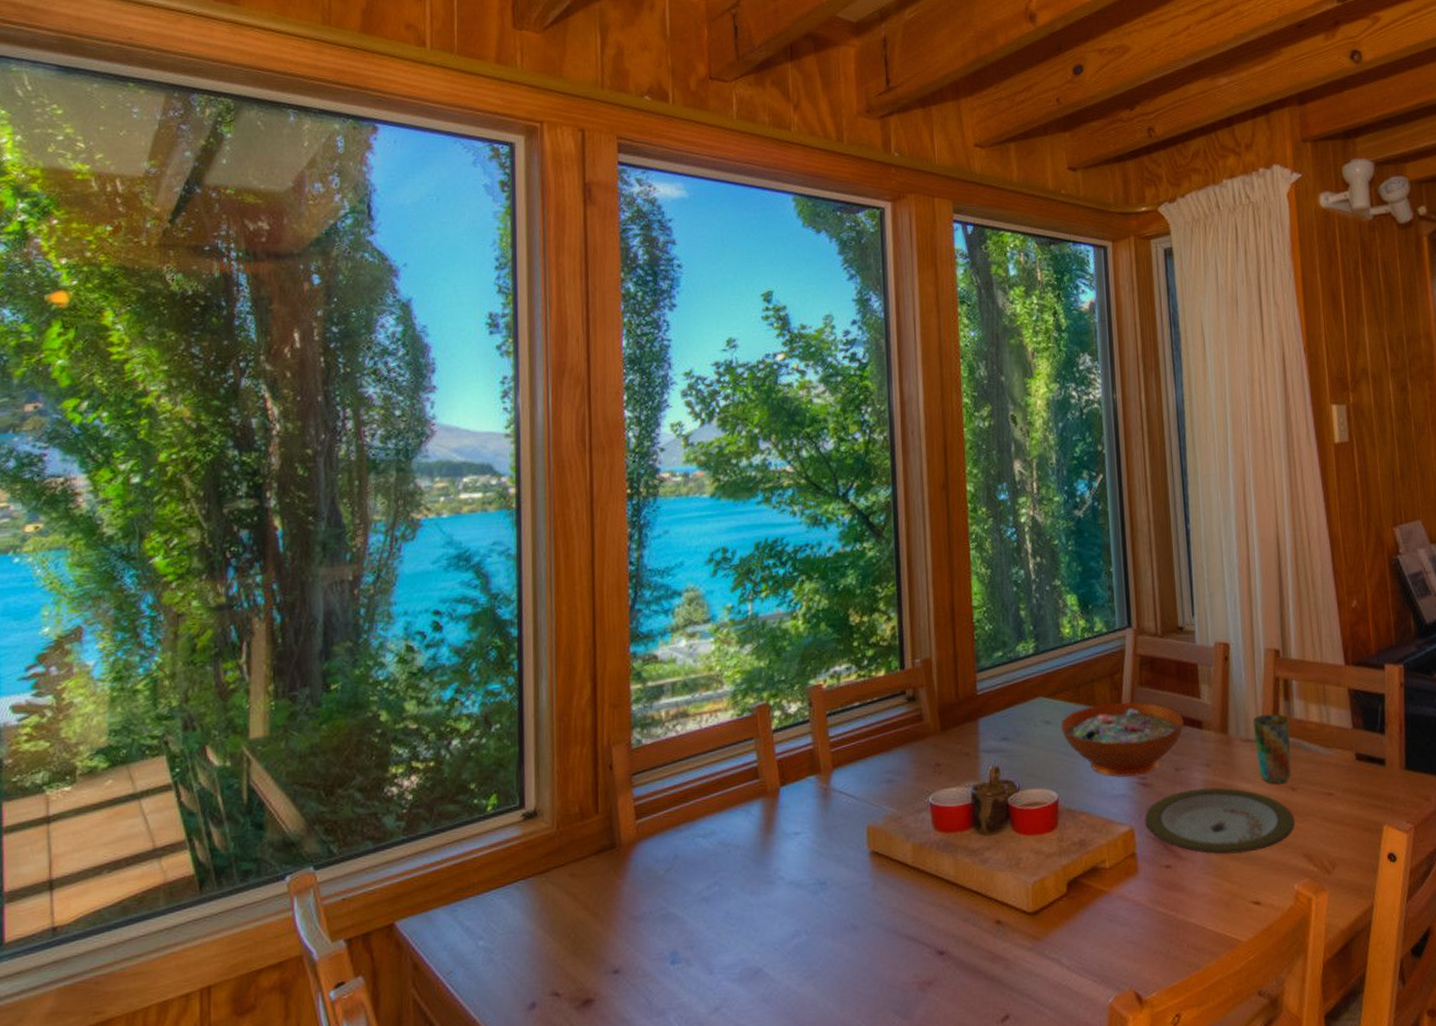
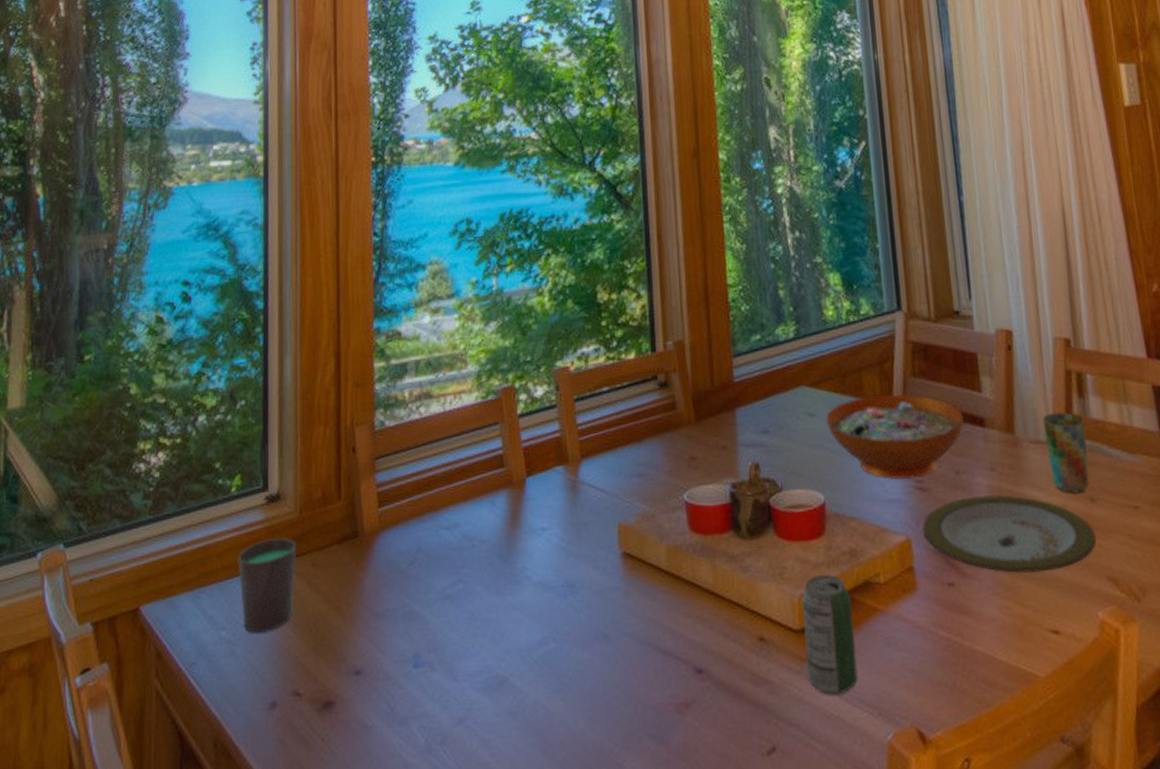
cup: none [495,851,554,941] -> present [238,538,296,633]
beverage can: none [1036,863,1084,967] -> present [802,575,858,695]

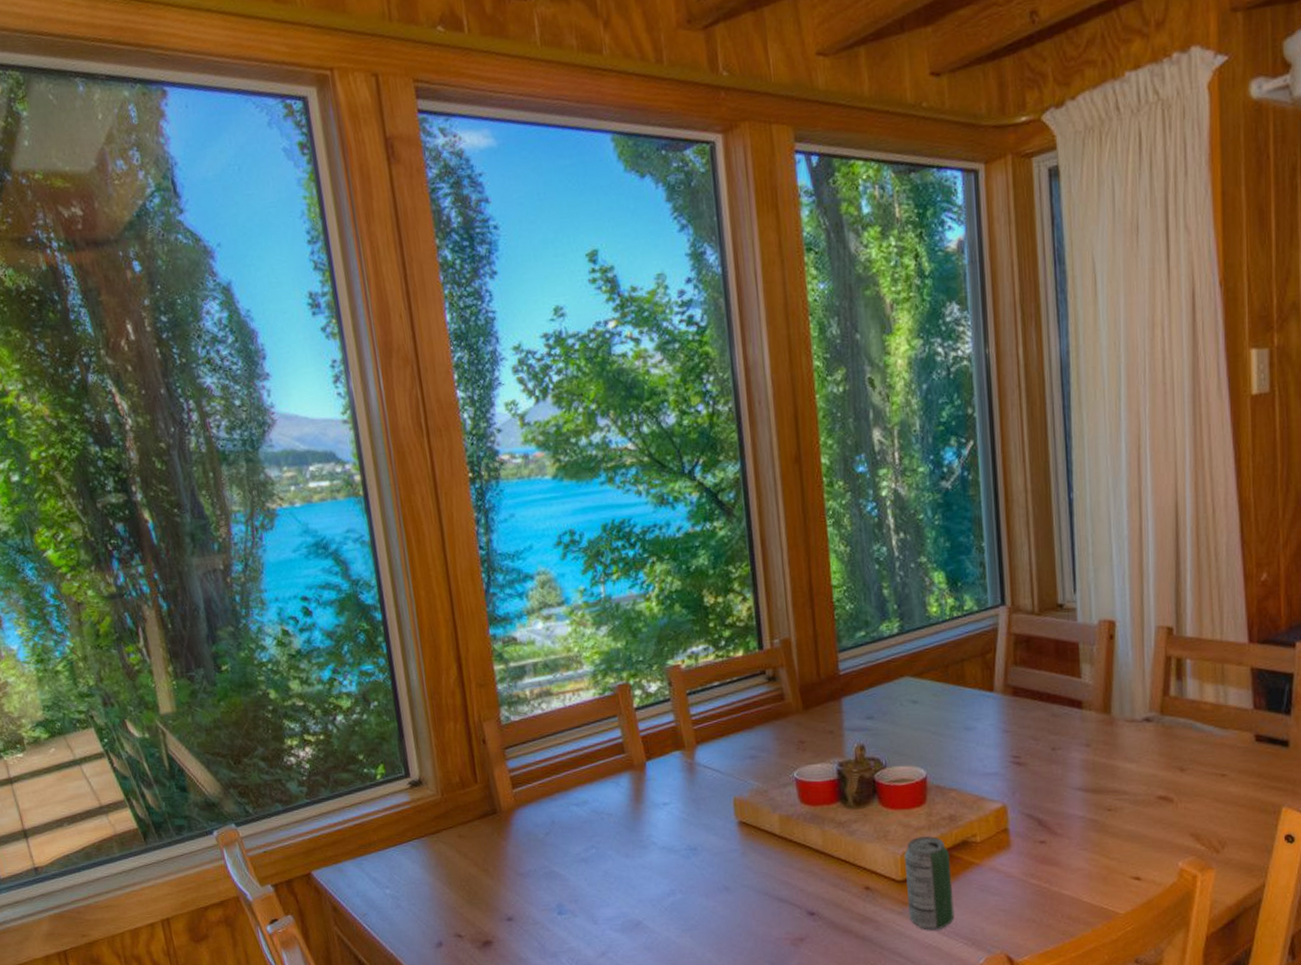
cup: present [238,538,296,633] -> none [391,815,446,891]
decorative bowl: present [826,394,964,479] -> none [928,682,1062,756]
plate: present [922,494,1096,573] -> none [1018,767,1182,832]
cup: present [1042,412,1090,493] -> none [1139,694,1181,765]

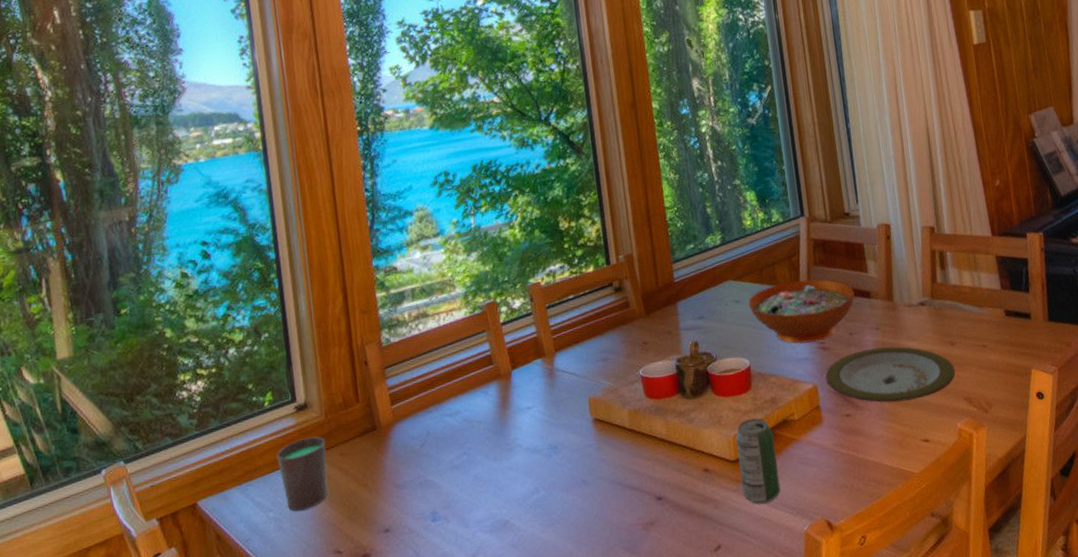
cup: none [391,815,446,891] -> present [276,436,328,511]
decorative bowl: none [928,682,1062,756] -> present [748,279,855,344]
plate: none [1018,767,1182,832] -> present [825,346,955,402]

